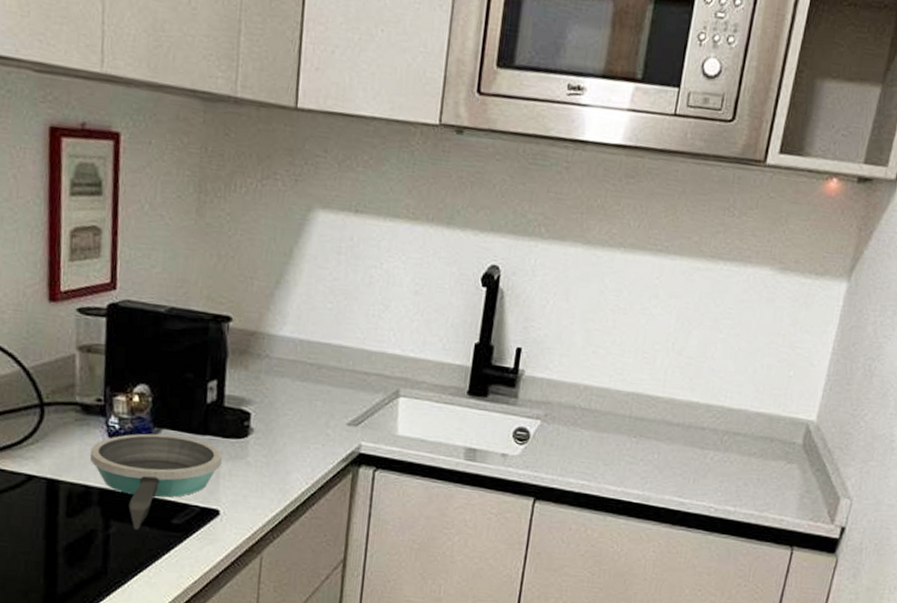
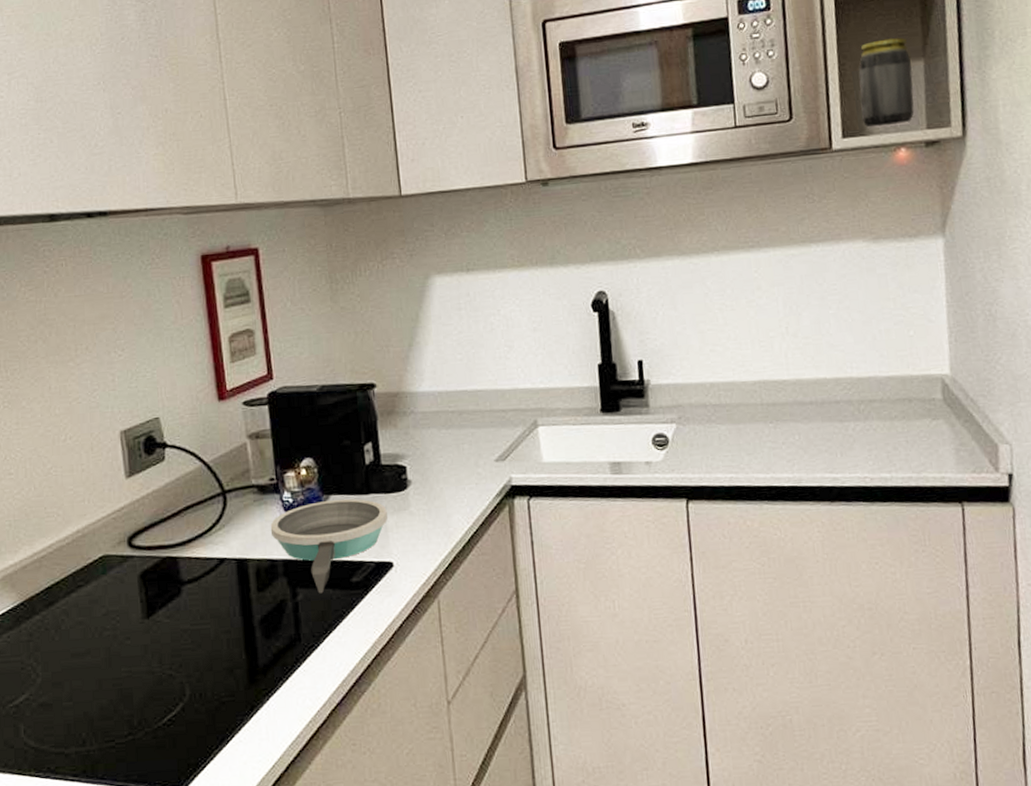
jar: none [803,52,871,152] -> present [859,38,915,127]

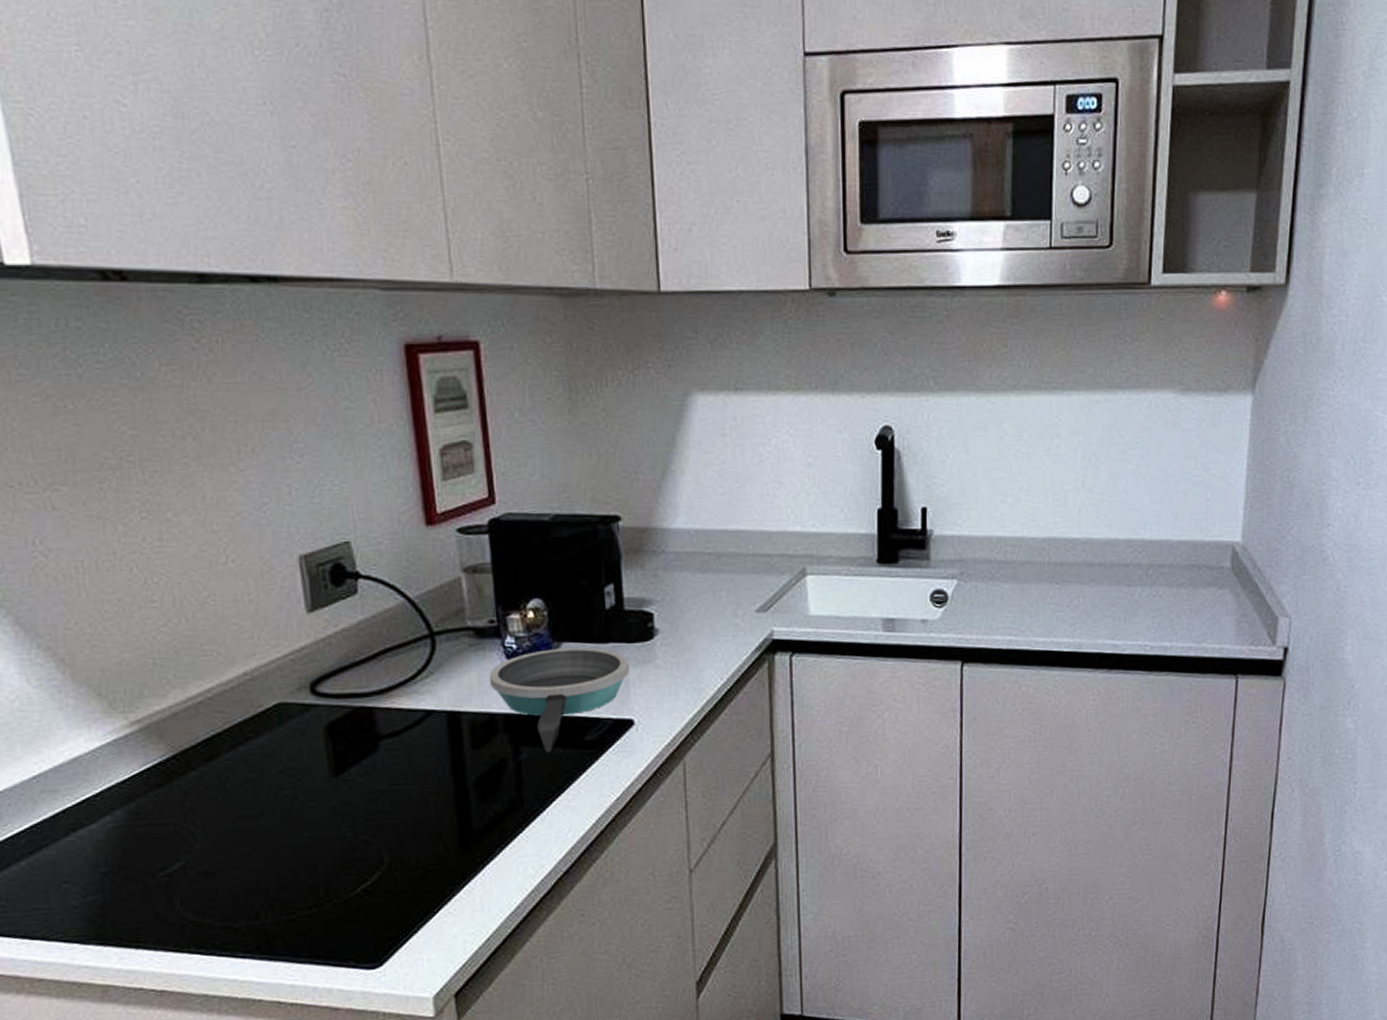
jar: present [859,38,915,127] -> none [1185,163,1244,264]

